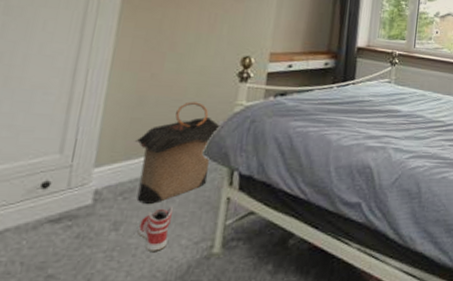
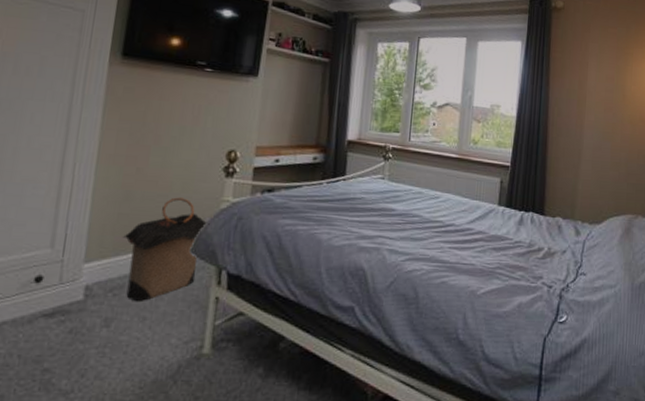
sneaker: present [137,207,174,251] -> none [127,305,163,349]

